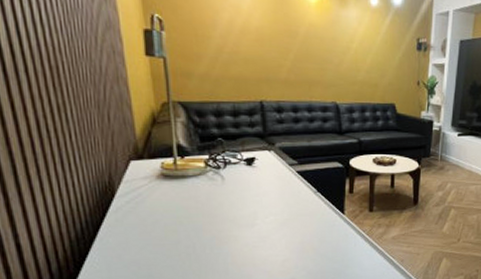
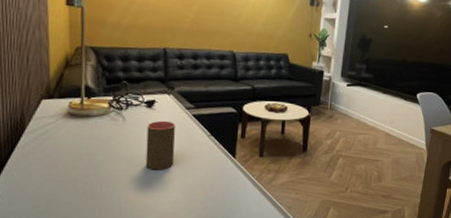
cup: none [249,178,281,230] -> present [145,120,175,170]

